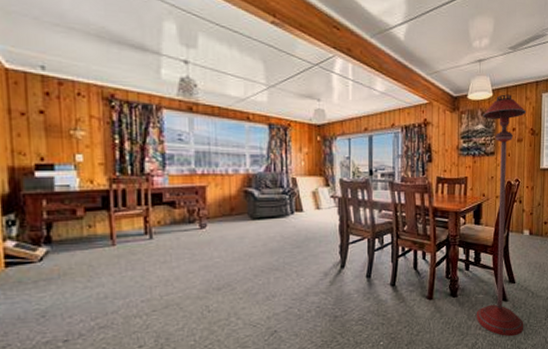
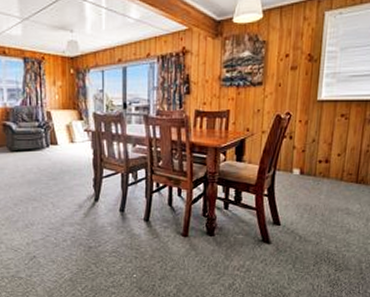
floor lamp: present [476,94,526,337] -> none [234,15,303,280]

